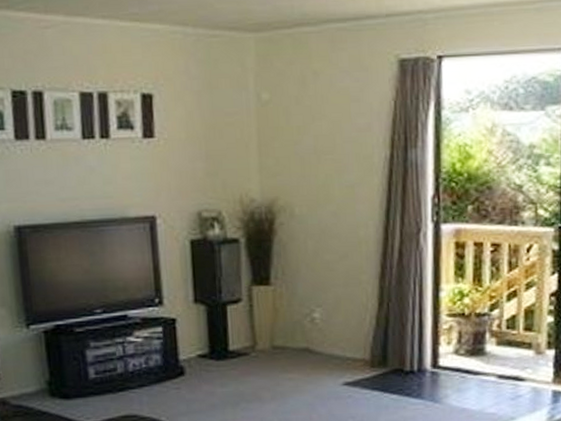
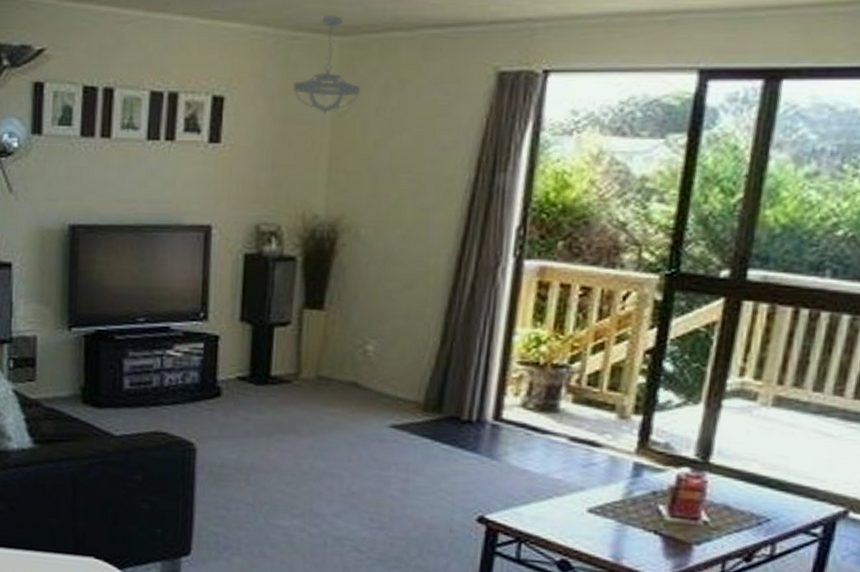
ceiling light fixture: none [217,13,280,105] -> present [293,15,361,114]

